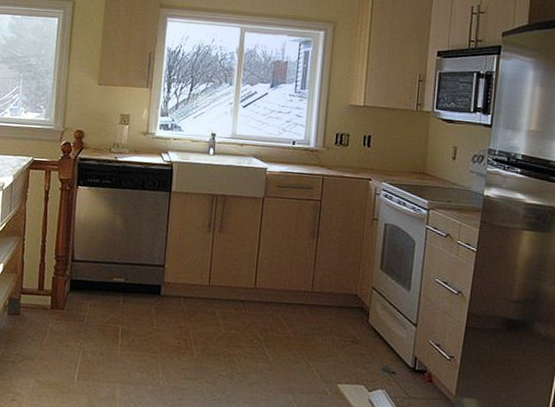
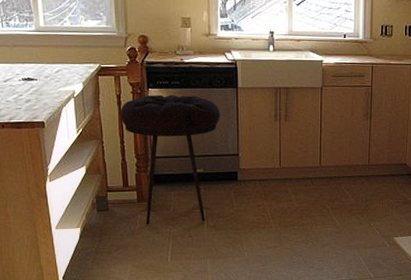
stool: none [45,193,150,339] -> present [120,94,220,225]

